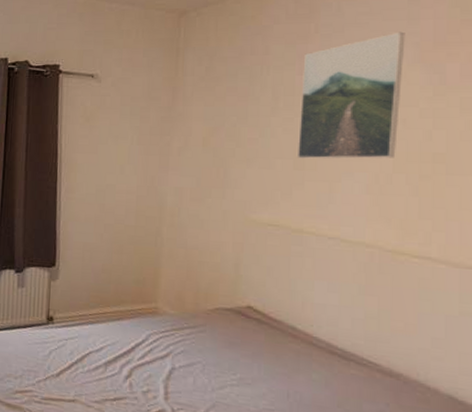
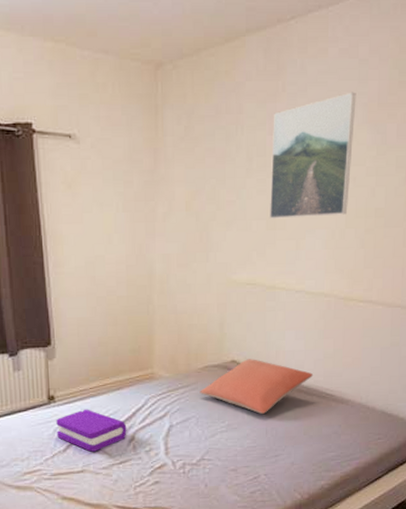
book: none [52,335,124,382] -> present [56,409,127,452]
pillow: none [208,307,351,373] -> present [199,359,314,414]

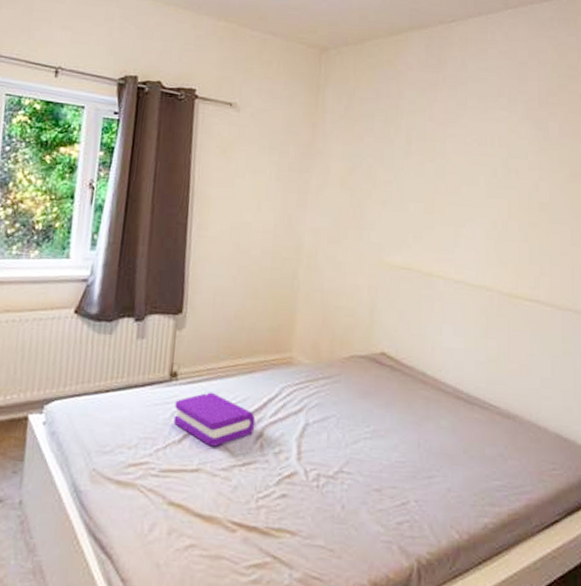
pillow: present [199,359,314,414] -> none [342,352,475,421]
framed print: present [270,92,357,219] -> none [428,89,517,206]

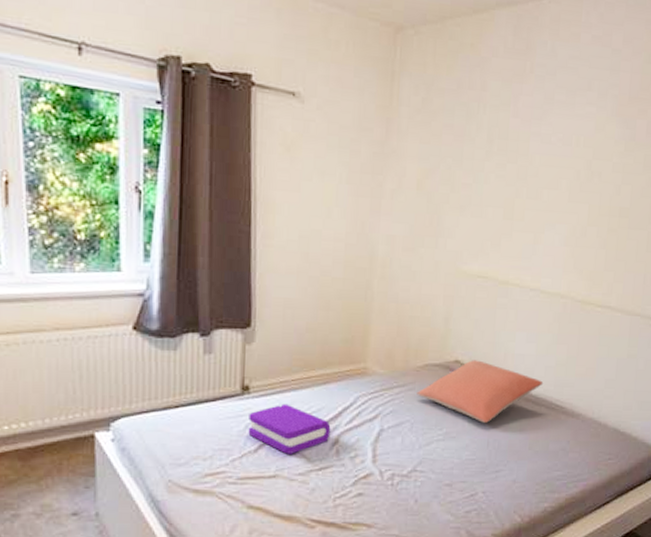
pillow: none [342,352,475,421] -> present [416,360,544,423]

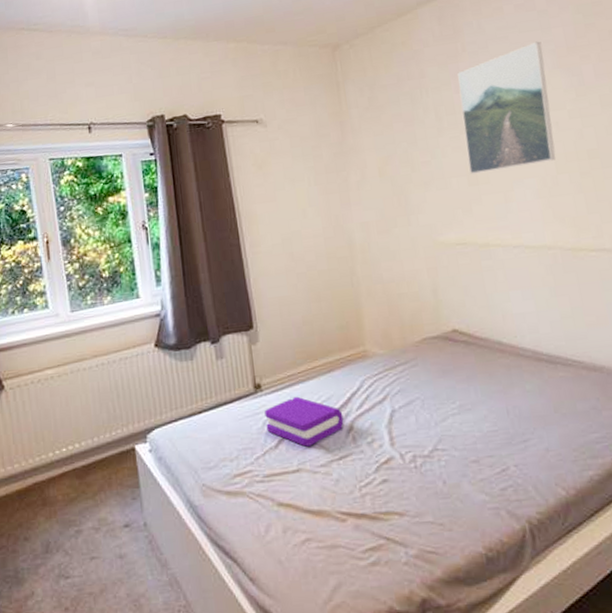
pillow: present [416,360,544,423] -> none [420,326,553,390]
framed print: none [508,81,607,211] -> present [457,41,556,174]

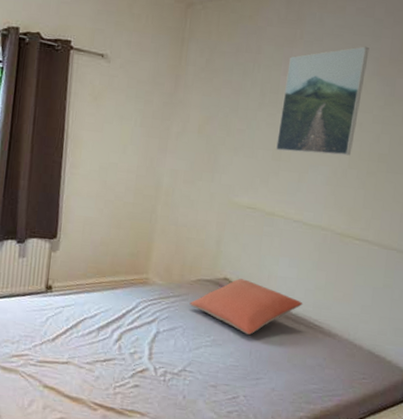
book: present [264,396,344,447] -> none [48,303,116,346]
pillow: none [420,326,553,390] -> present [189,278,303,335]

